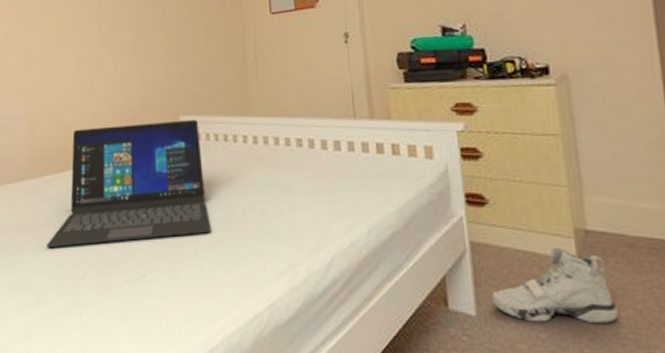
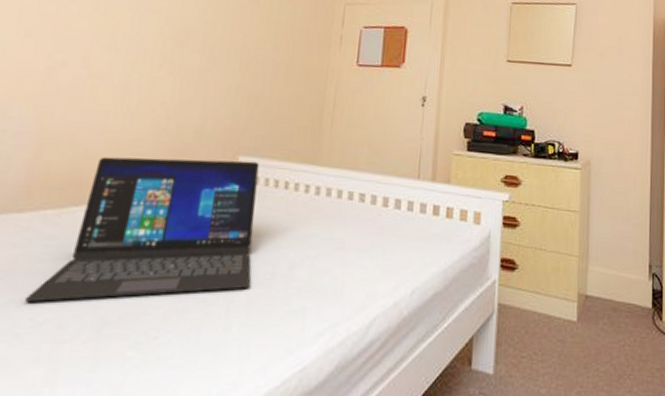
sneaker: present [491,247,618,323] -> none [507,309,599,379]

